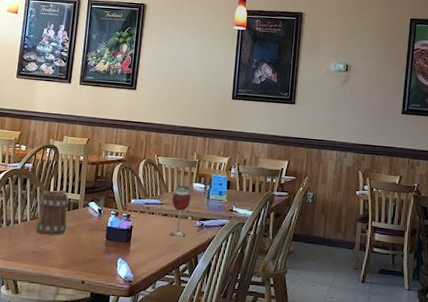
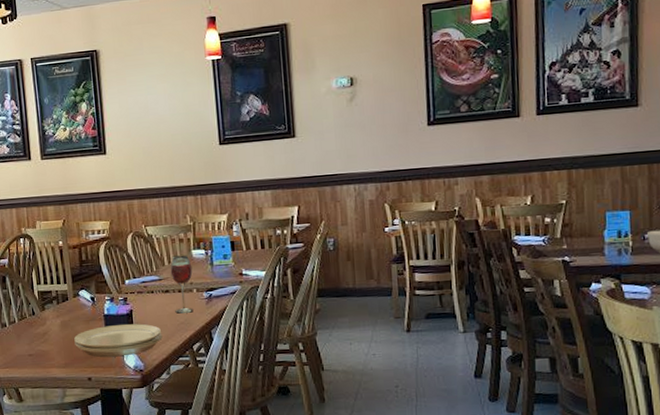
beer mug: present [35,190,69,235] -> none [25,282,61,335]
plate: none [75,236,155,267] -> present [73,323,163,358]

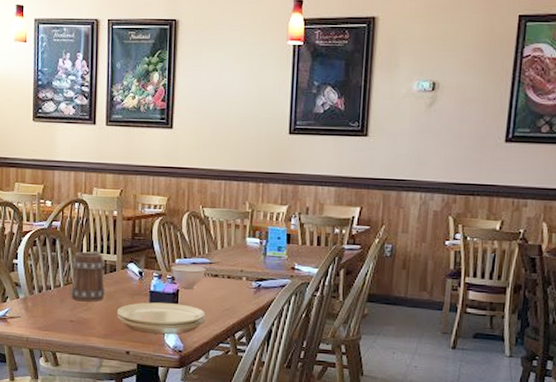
beer mug: none [25,282,61,335] -> present [70,251,106,302]
bowl: none [122,284,156,309] -> present [171,265,205,290]
wineglass: present [170,255,194,314] -> none [222,241,245,300]

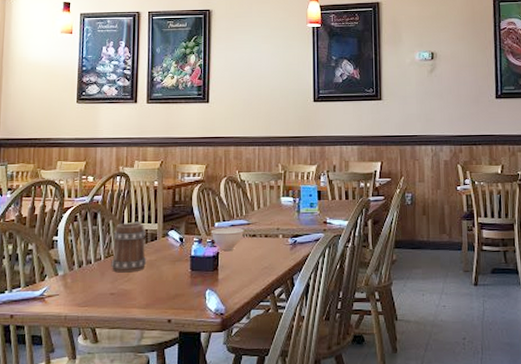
plate: present [116,302,206,335] -> none [157,266,246,299]

